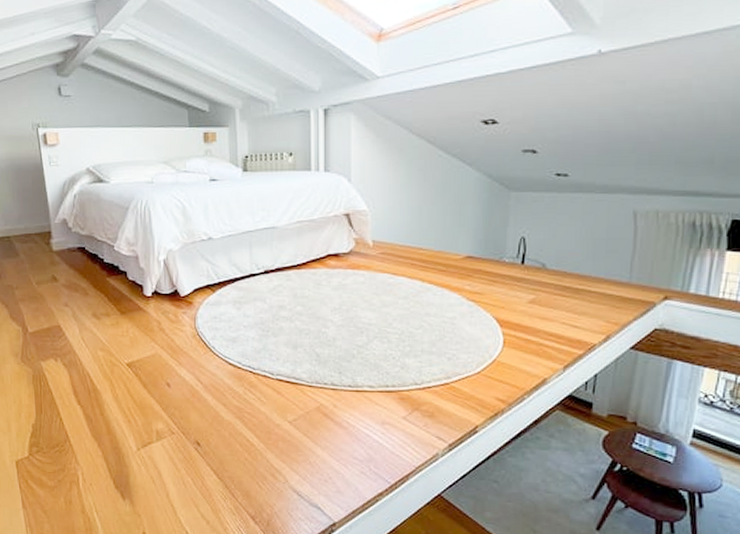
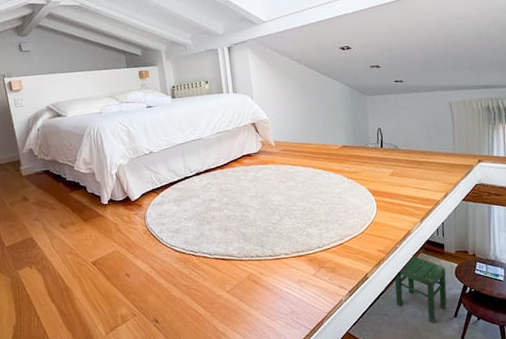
stool: none [512,411,590,502] -> present [394,255,447,323]

